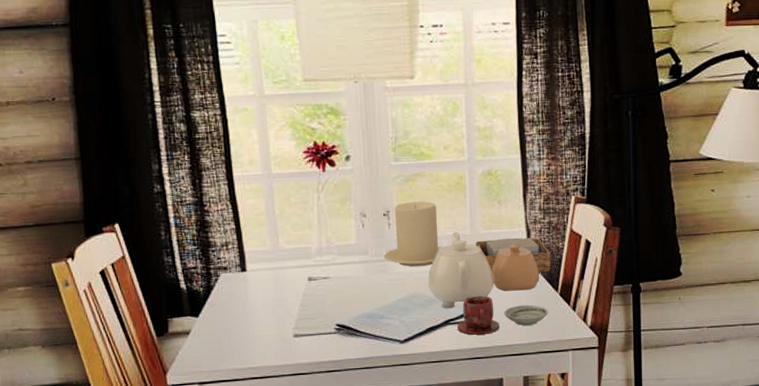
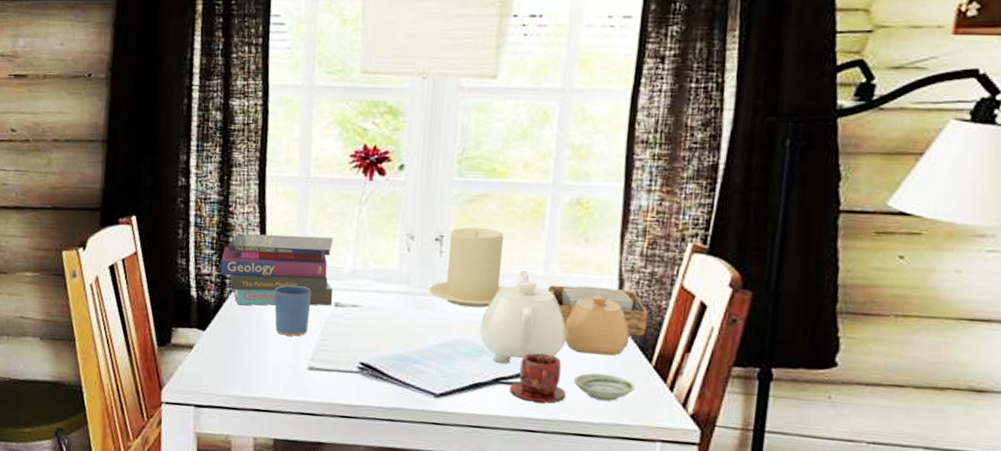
books: none [203,222,306,291] -> present [220,233,333,306]
mug: none [254,266,289,311] -> present [274,284,312,336]

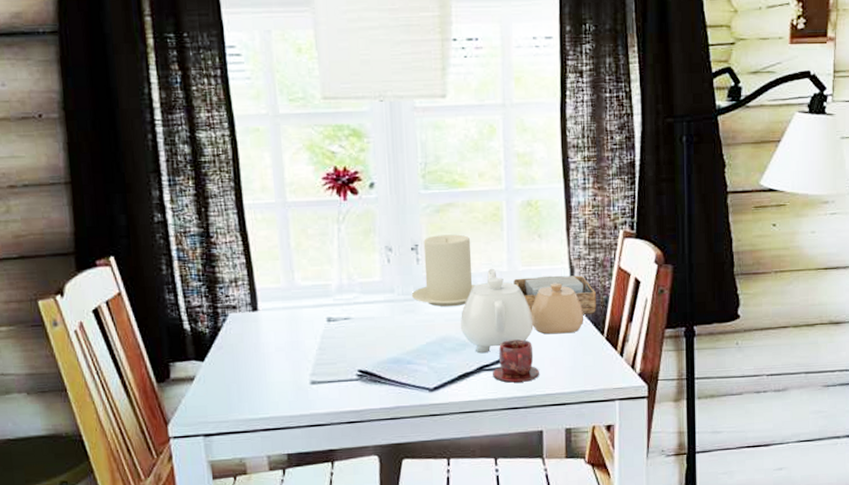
books: present [220,233,333,306] -> none [210,256,325,332]
mug: present [274,284,312,336] -> none [267,306,305,355]
saucer: present [574,372,635,401] -> none [545,349,593,373]

